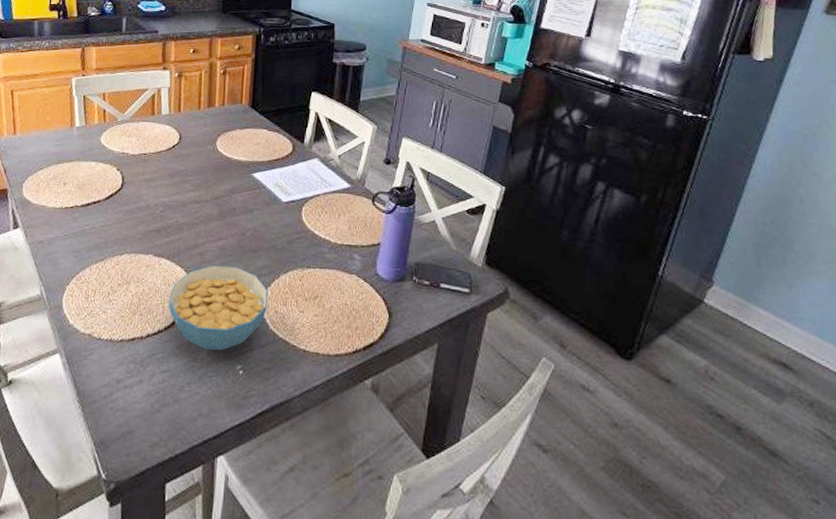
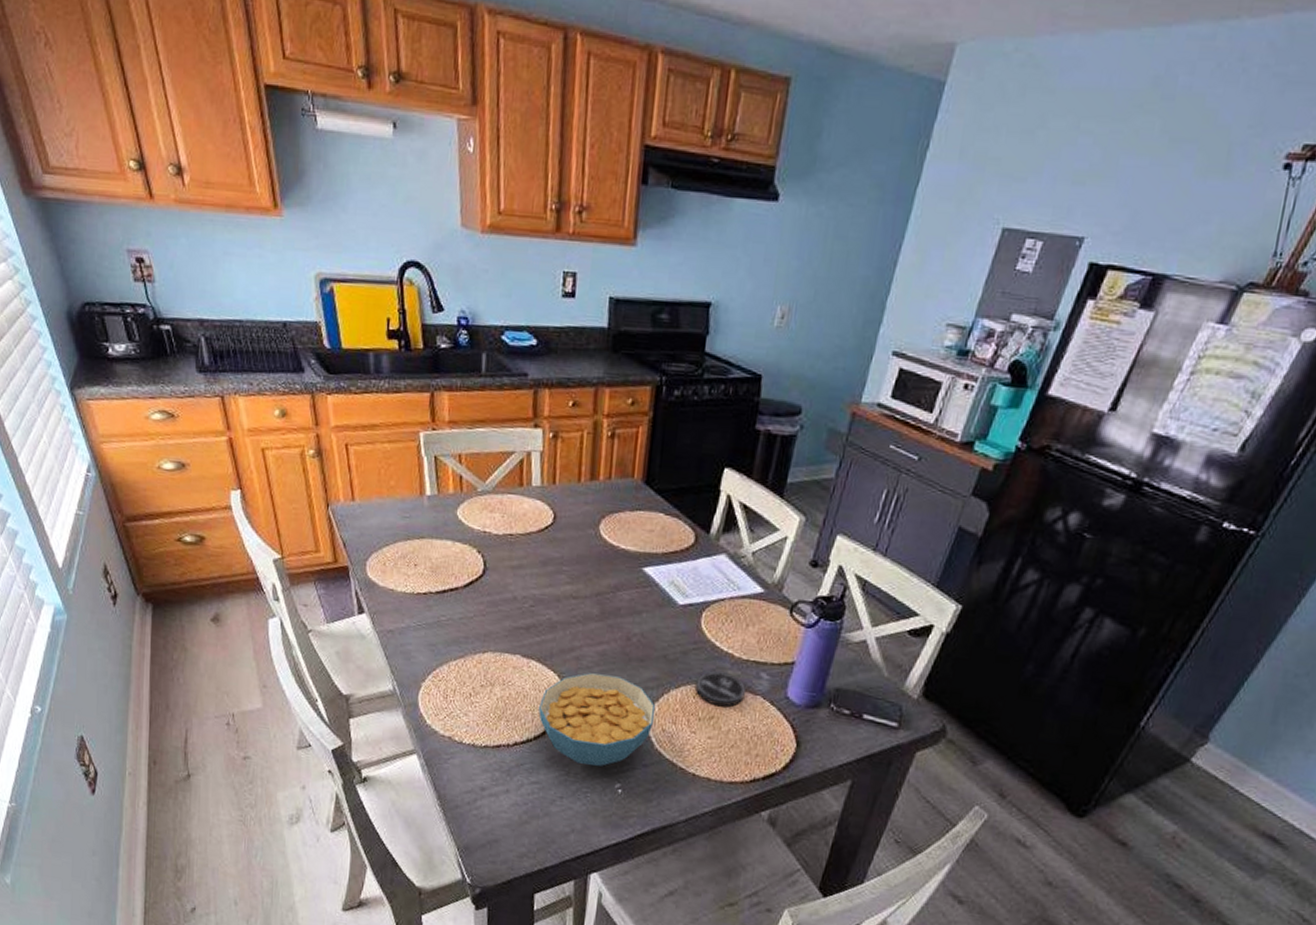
coaster: none [301,256,343,287] -> present [696,671,747,707]

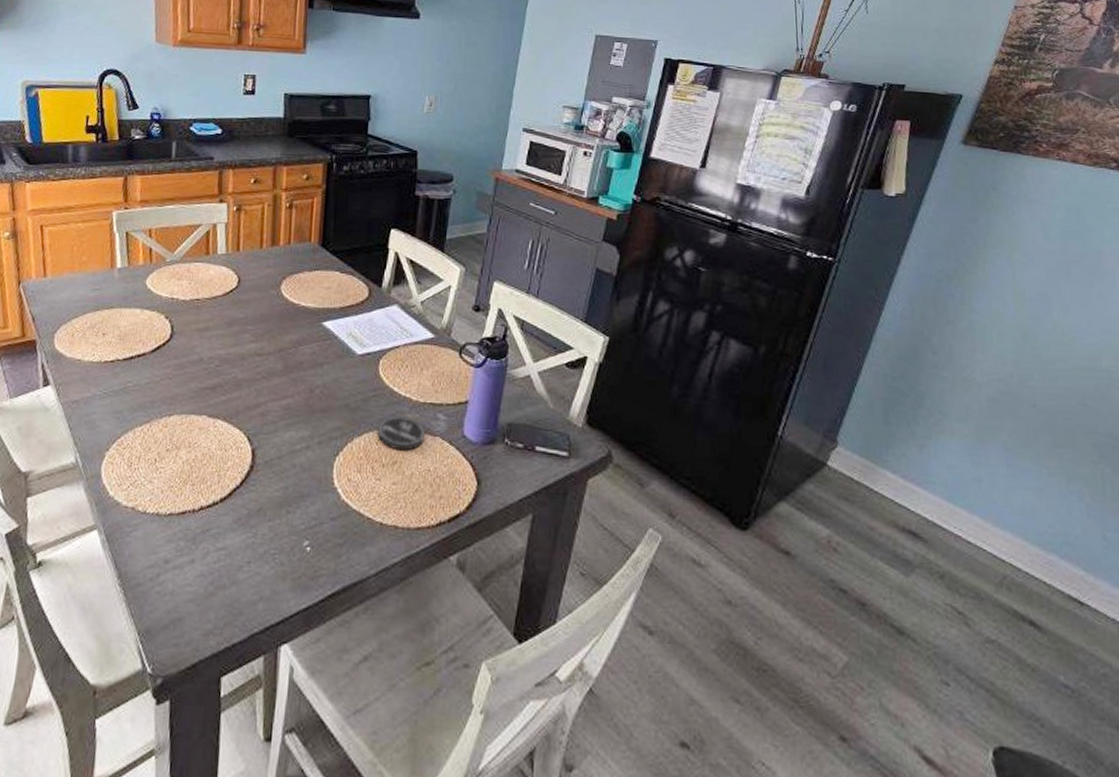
cereal bowl: present [538,672,655,766] -> none [225,426,339,524]

